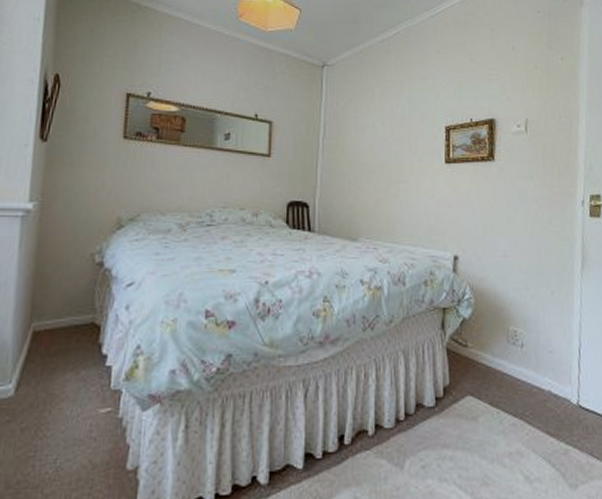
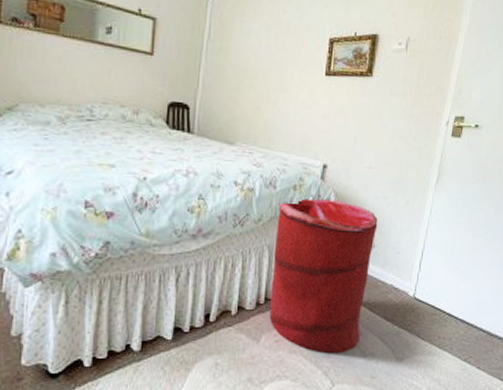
laundry hamper: none [410,293,523,482] -> present [269,198,378,354]

